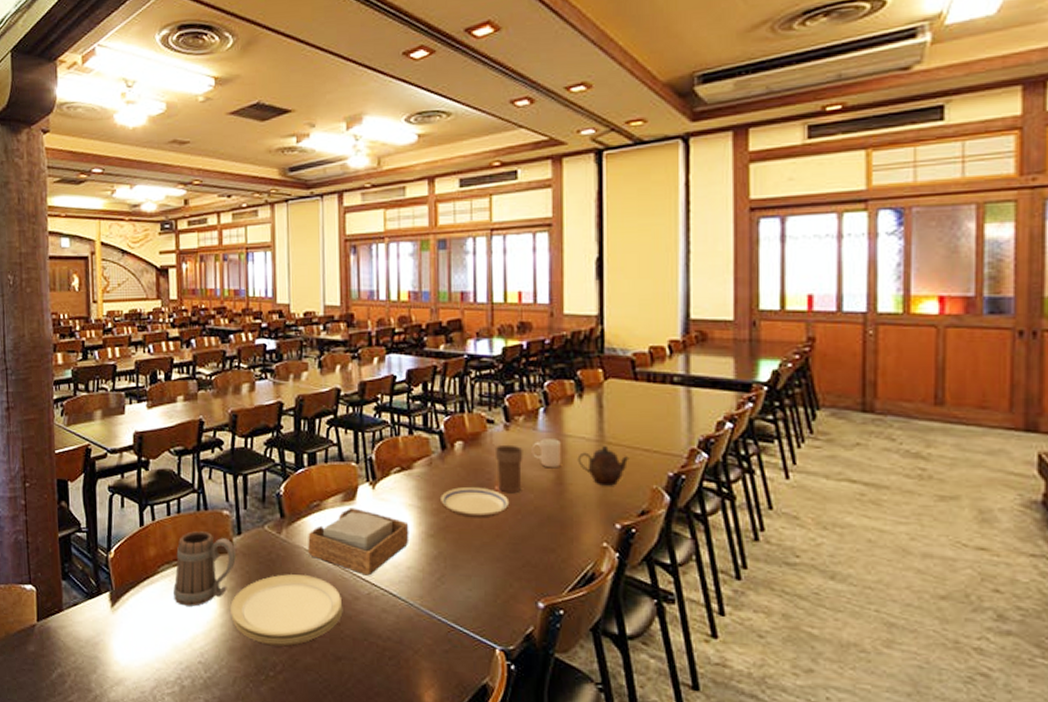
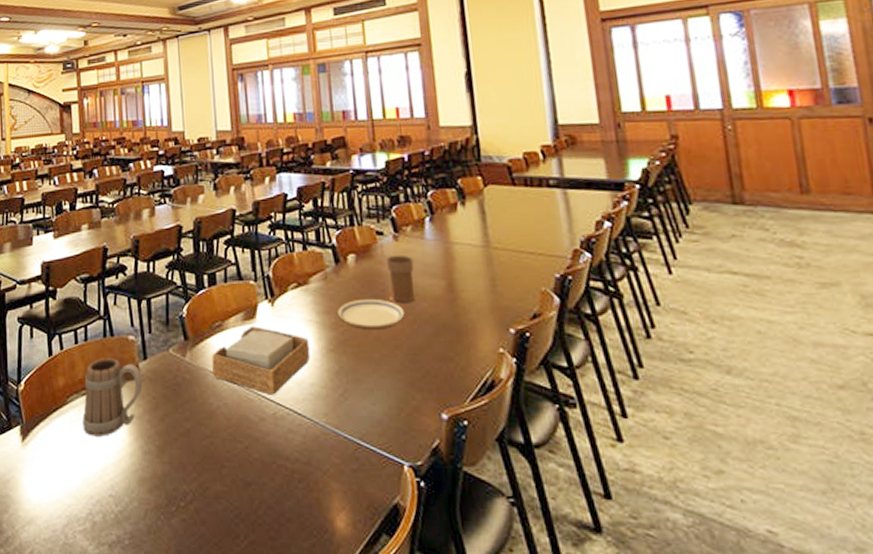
plate: present [230,574,343,647] -> none [139,398,250,474]
cup: present [531,439,561,469] -> none [421,247,451,276]
teapot: present [577,446,629,486] -> none [466,251,516,291]

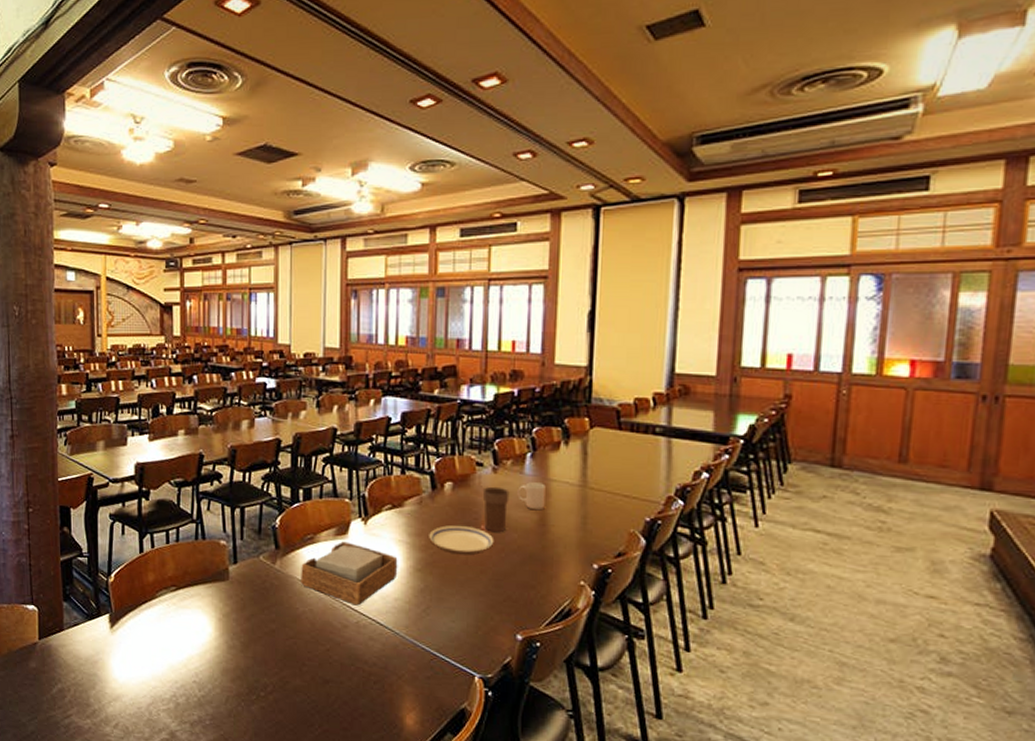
beer mug: present [82,357,143,437] -> none [171,558,231,630]
cup: none [421,247,451,276] -> present [517,482,546,511]

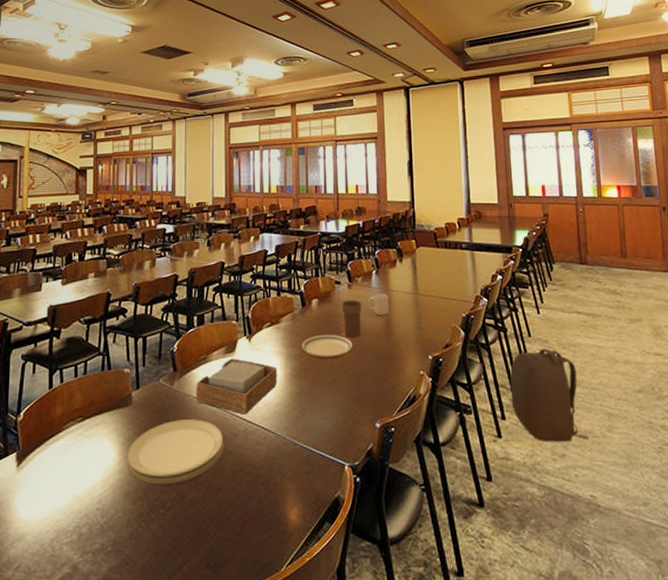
plate: none [225,602,332,670] -> present [127,419,224,486]
backpack: none [701,572,805,689] -> present [509,349,589,442]

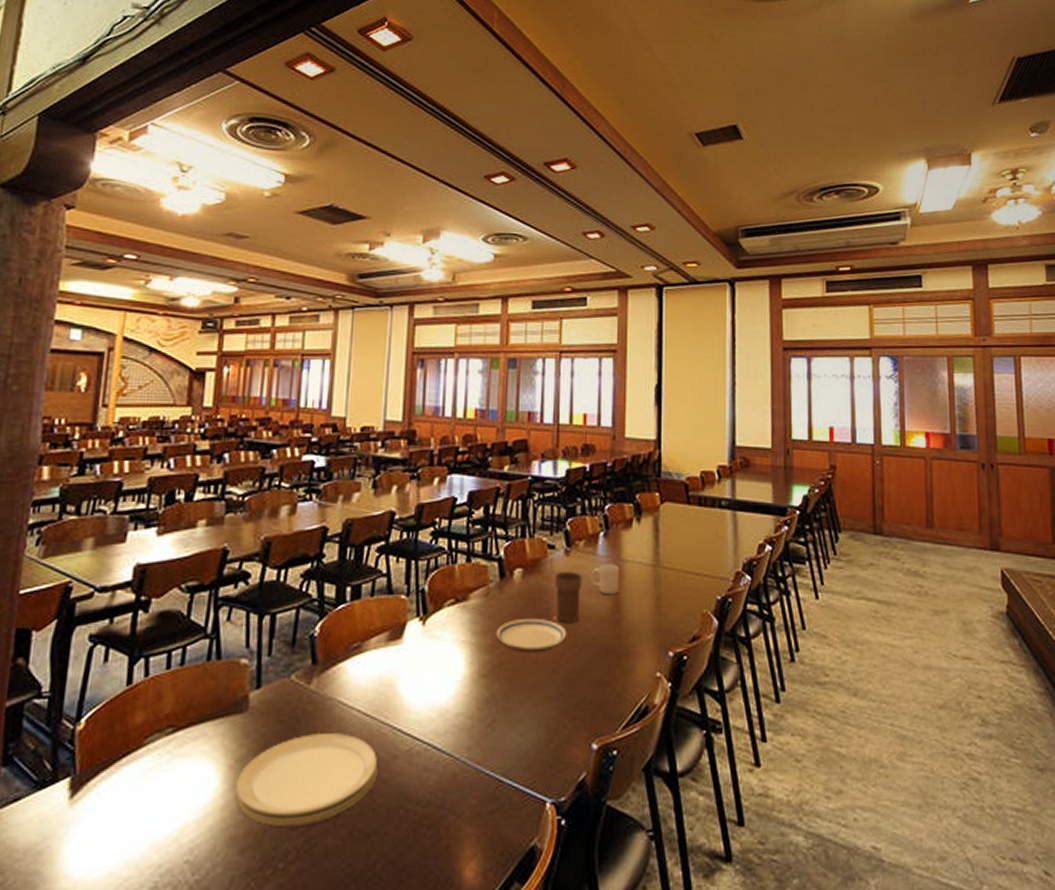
napkin holder: present [196,358,278,415] -> none [342,648,460,728]
backpack: present [509,349,589,442] -> none [775,646,873,774]

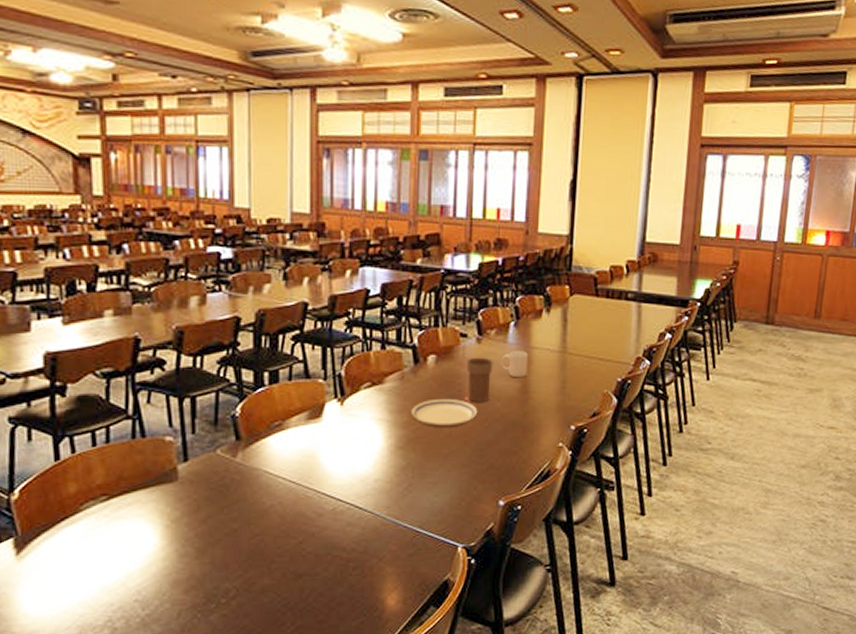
plate: present [236,733,378,828] -> none [174,497,305,573]

